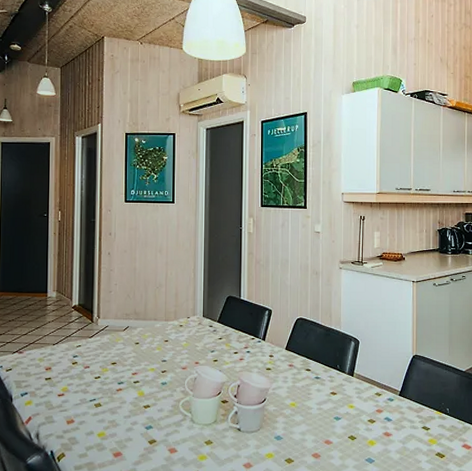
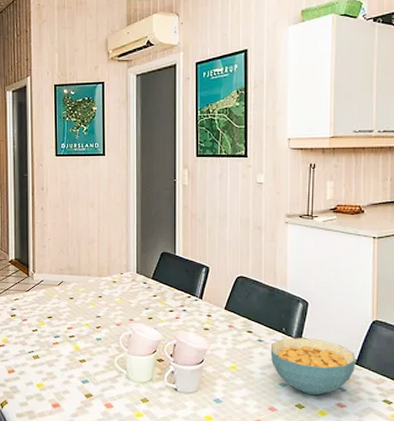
cereal bowl: none [326,374,400,427] -> present [270,338,356,396]

